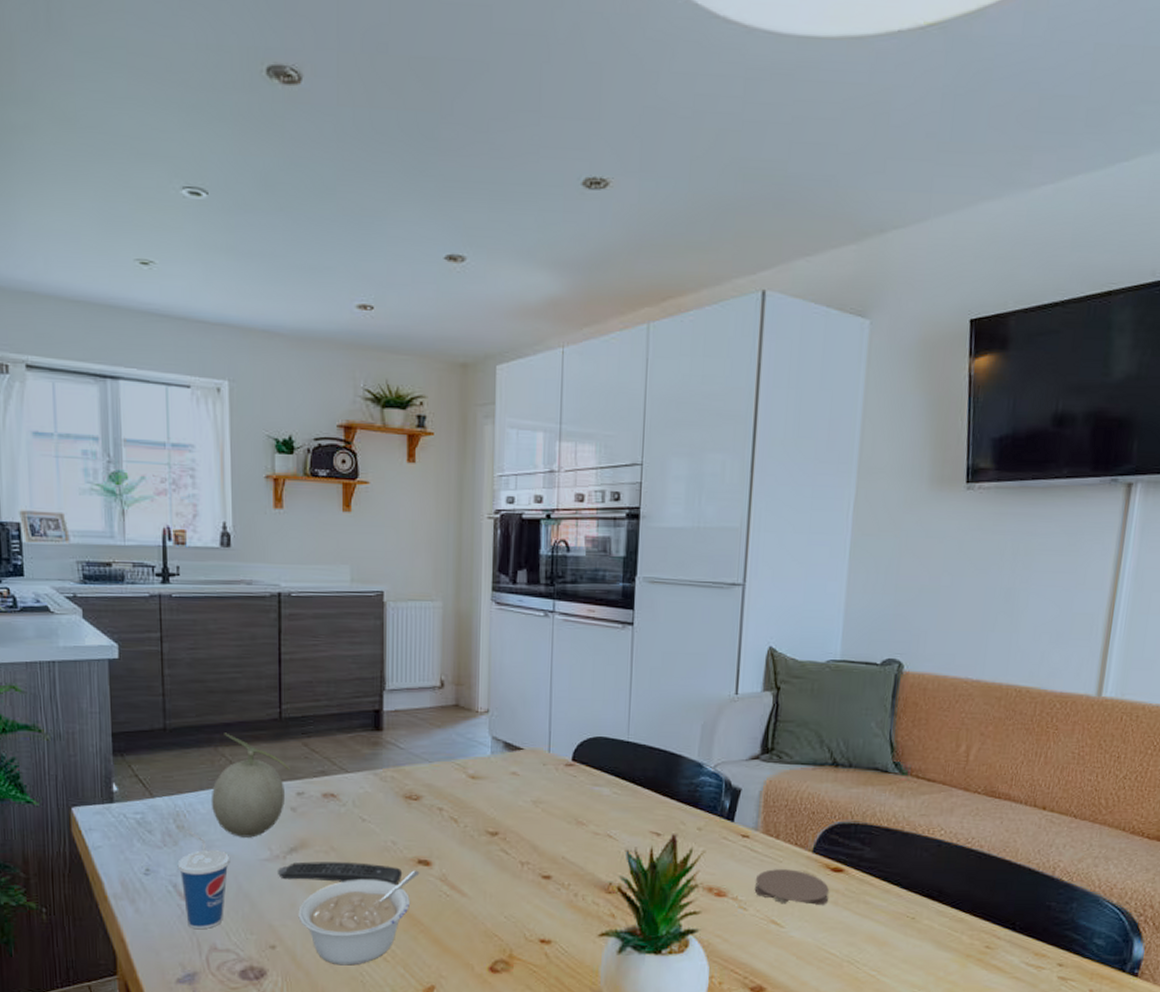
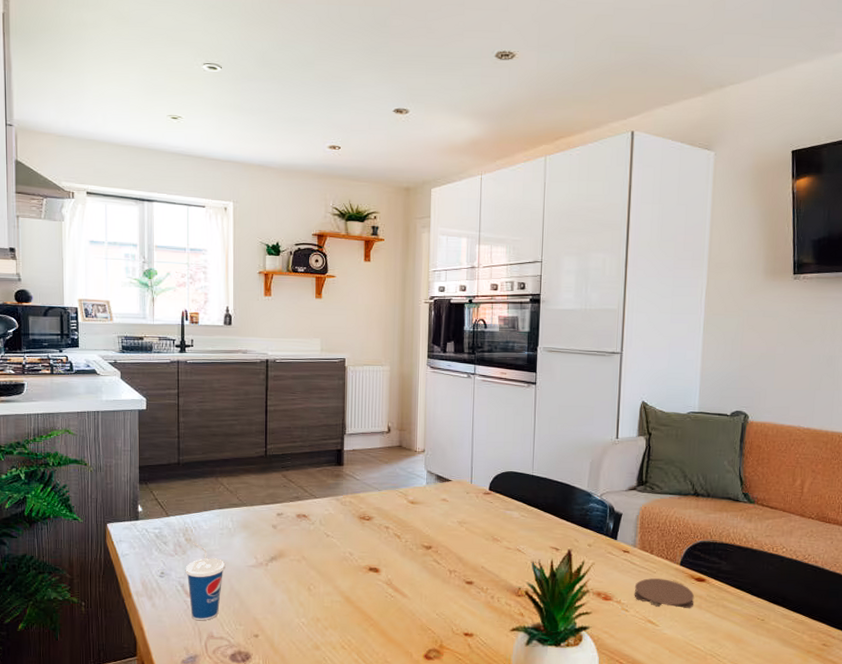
fruit: present [210,732,290,838] -> none [212,466,272,549]
remote control: present [277,861,403,886] -> none [260,568,358,588]
legume: present [298,870,420,966] -> none [276,576,371,652]

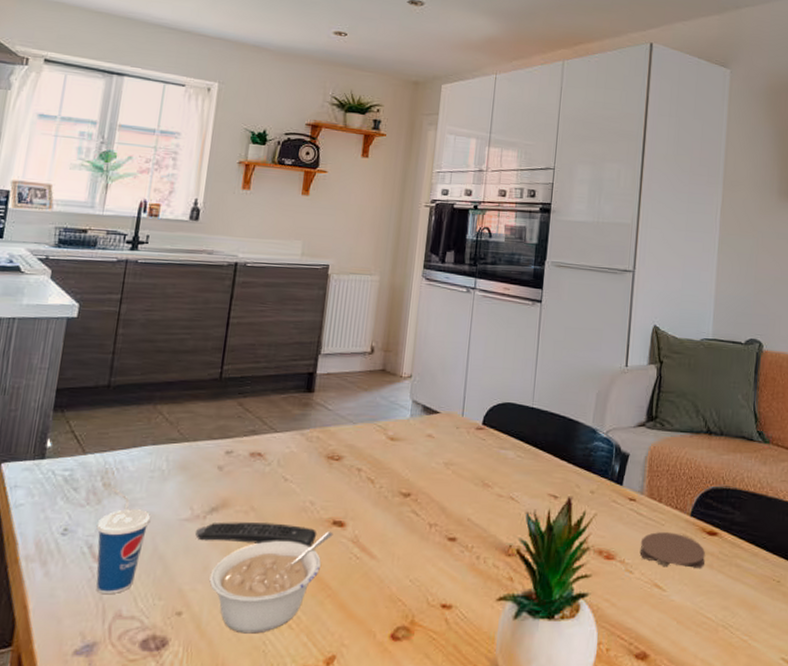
remote control: none [260,568,358,588] -> present [194,522,317,548]
legume: none [276,576,371,652] -> present [209,531,334,634]

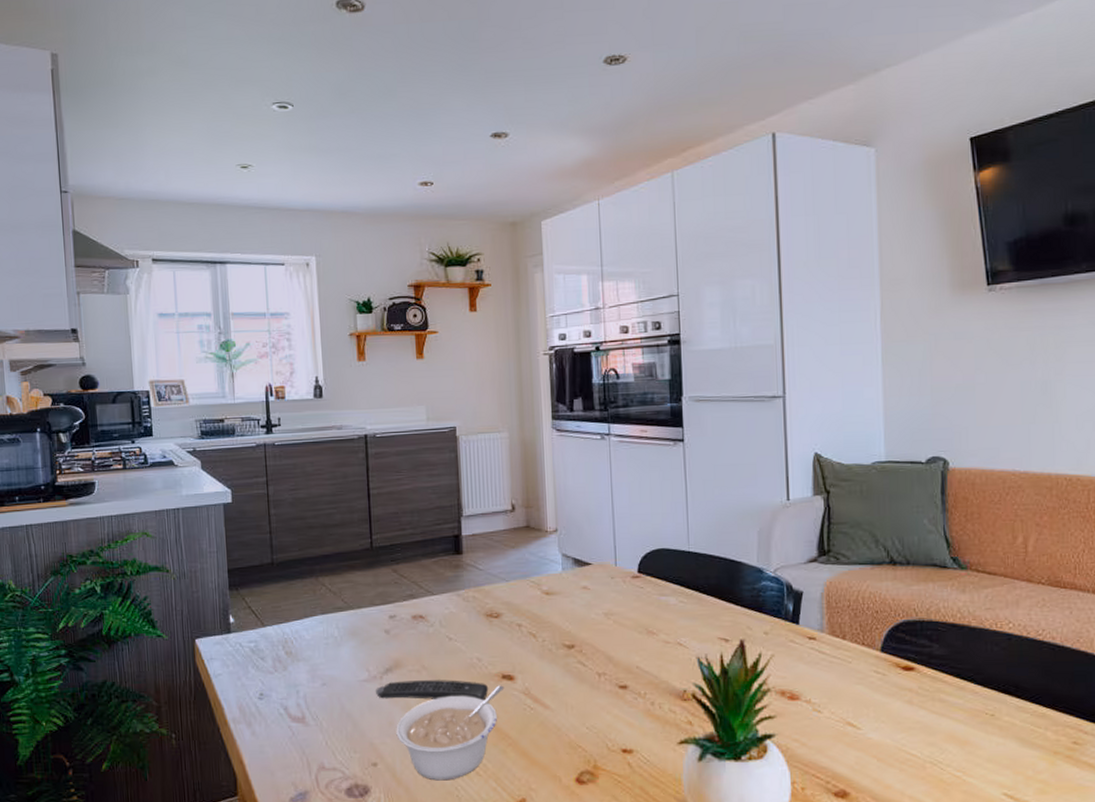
cup: present [96,487,151,593] -> none [287,655,334,749]
coaster: present [639,532,705,569] -> none [826,670,902,706]

